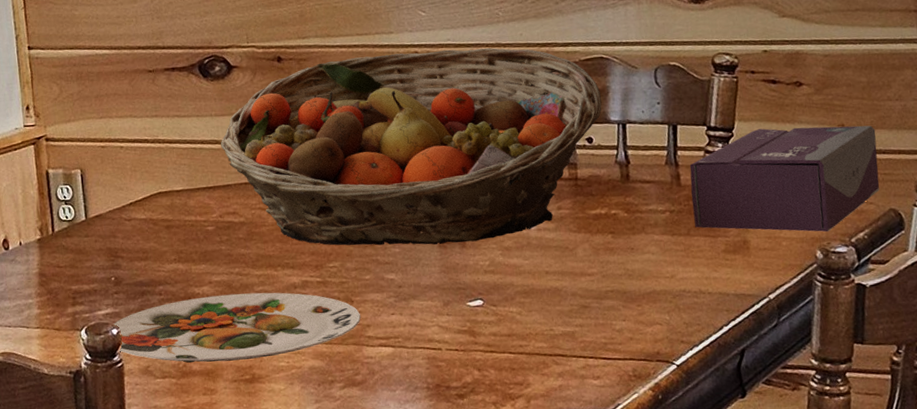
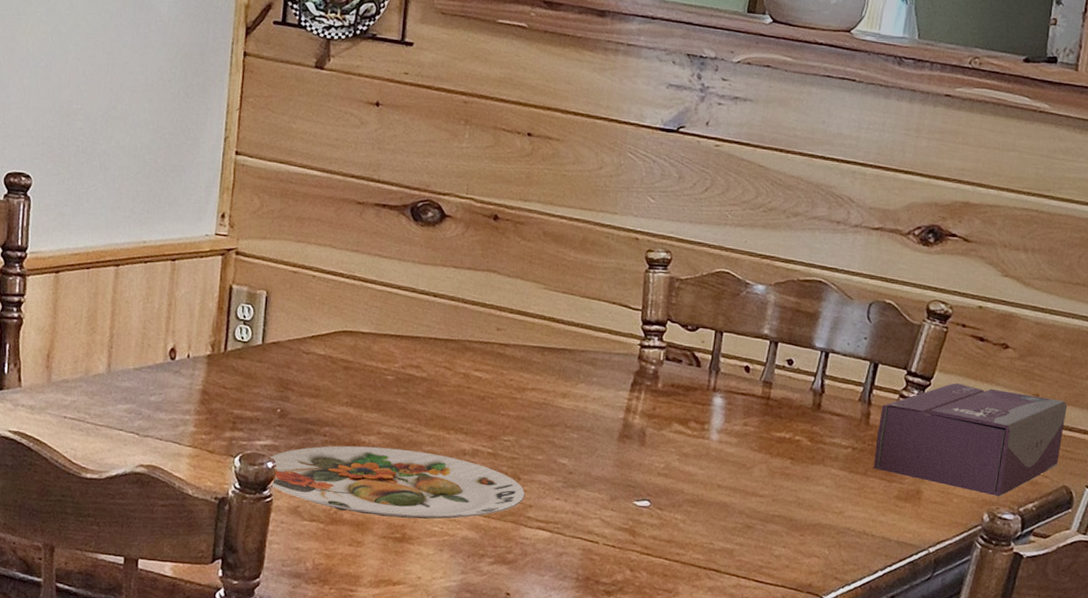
fruit basket: present [220,48,602,246] -> none [417,230,811,442]

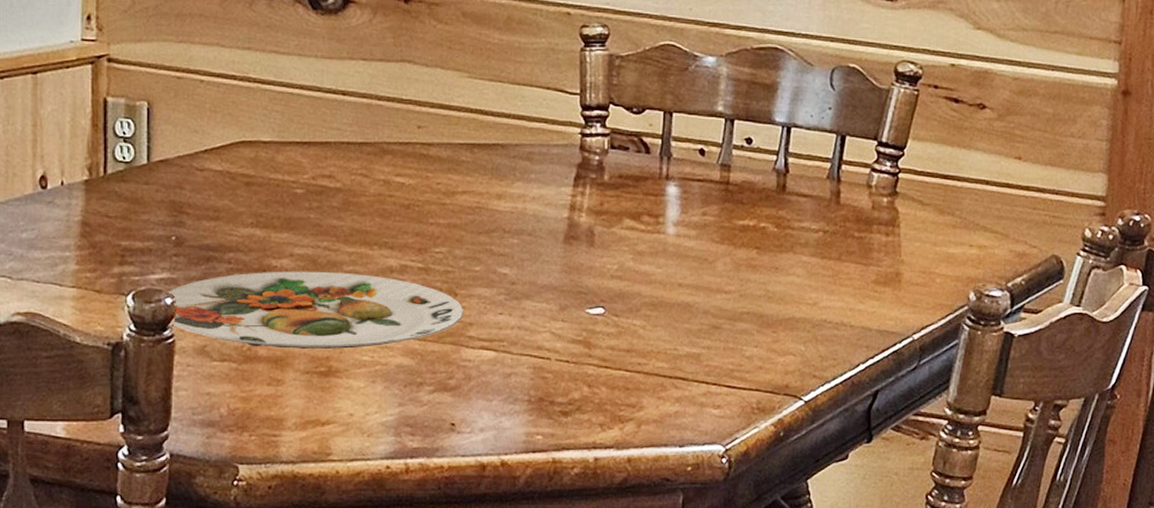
tissue box: present [874,383,1068,496] -> none [848,151,1052,272]

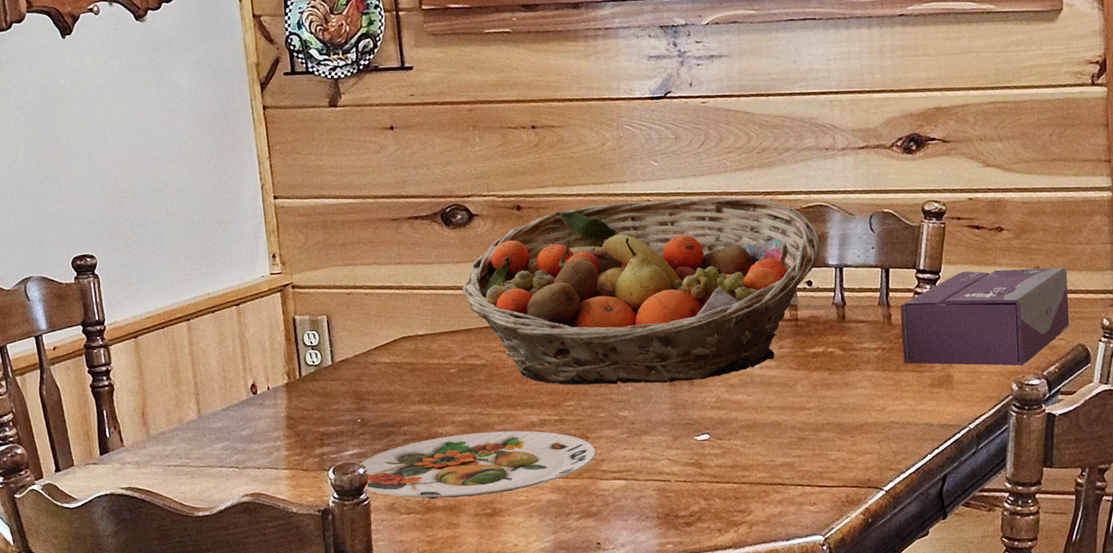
fruit basket: none [323,10,769,241] -> present [462,196,821,386]
tissue box: none [848,151,1052,272] -> present [900,267,1070,366]

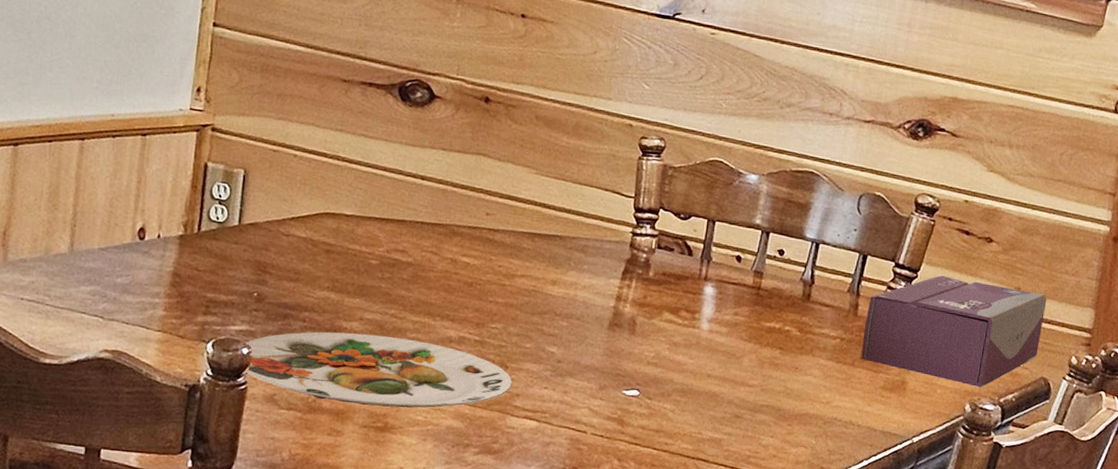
fruit basket: present [462,196,821,386] -> none [404,113,803,331]

